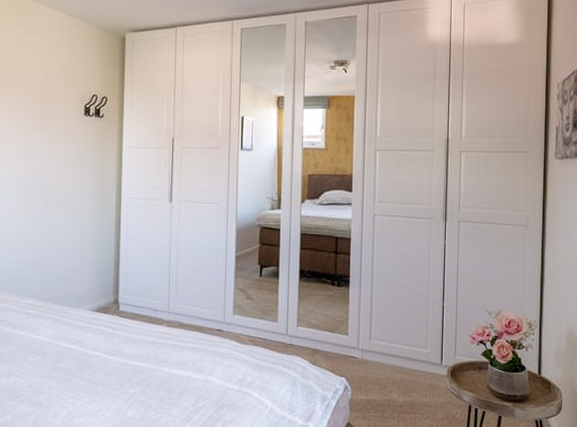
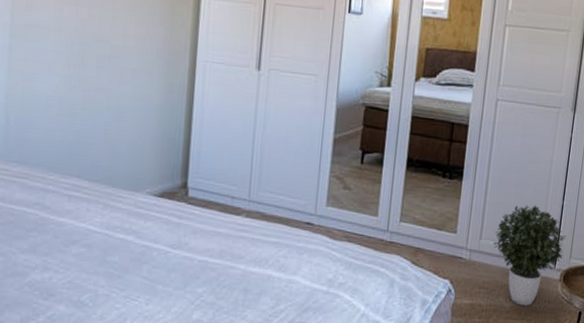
potted plant: none [381,307,450,400] -> present [492,205,567,306]

